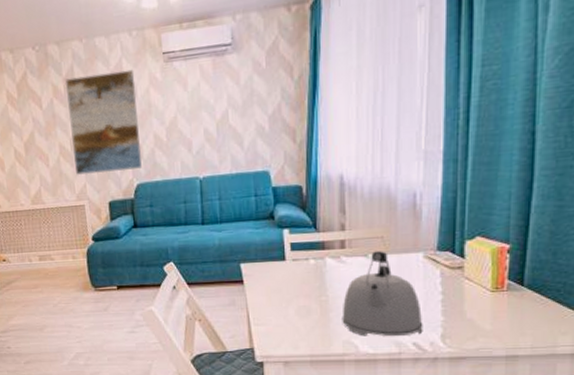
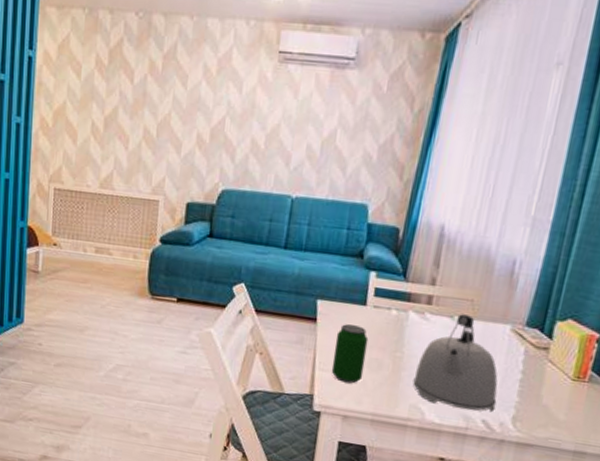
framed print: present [64,69,142,176] -> none [157,56,244,174]
beverage can: none [263,280,295,332] -> present [331,324,369,384]

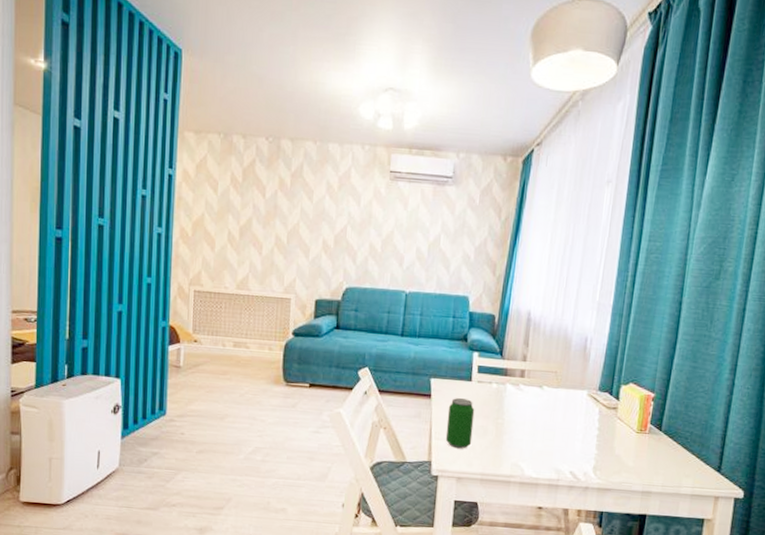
kettle: present [413,314,498,411] -> none [513,384,580,465]

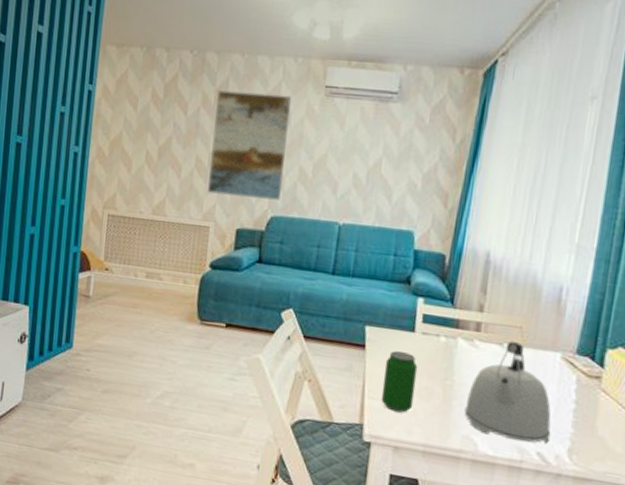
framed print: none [288,174,361,274] -> present [208,90,292,202]
kettle: none [513,384,580,465] -> present [464,341,551,443]

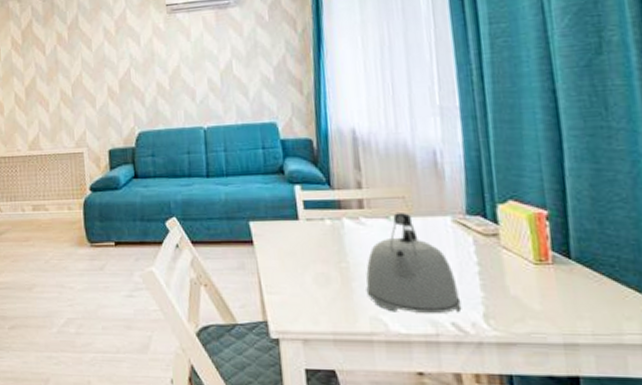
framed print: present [208,90,292,202] -> none [69,19,144,122]
beverage can: present [381,351,418,413] -> none [276,242,313,303]

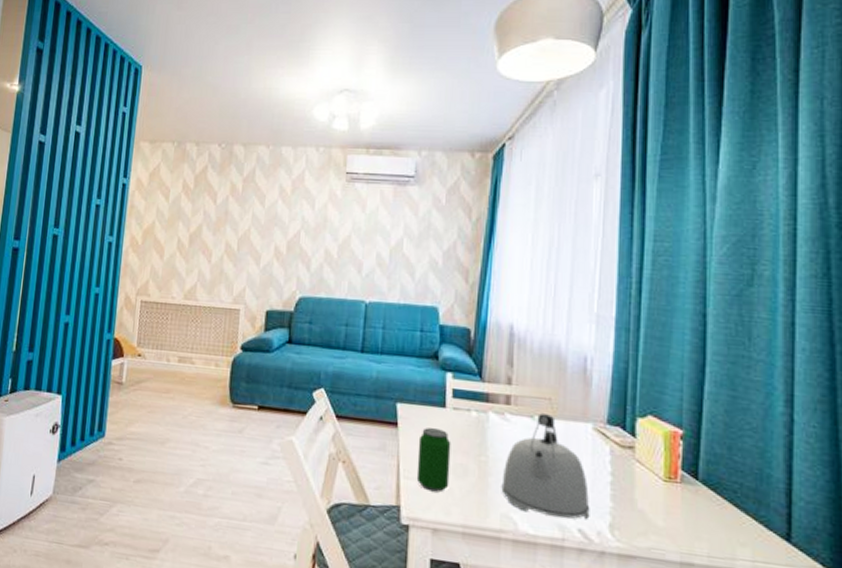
beverage can: none [276,242,313,303] -> present [416,428,451,493]

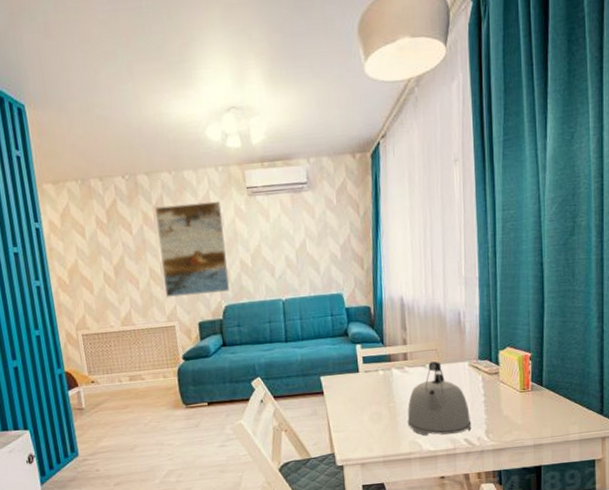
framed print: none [238,179,316,283] -> present [154,201,229,298]
beverage can: present [416,428,451,493] -> none [341,389,369,437]

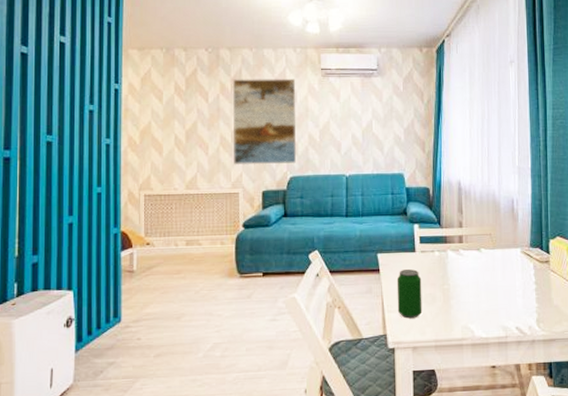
beverage can: none [341,389,369,437] -> present [396,269,423,319]
kettle: present [407,361,472,436] -> none [460,246,523,322]

